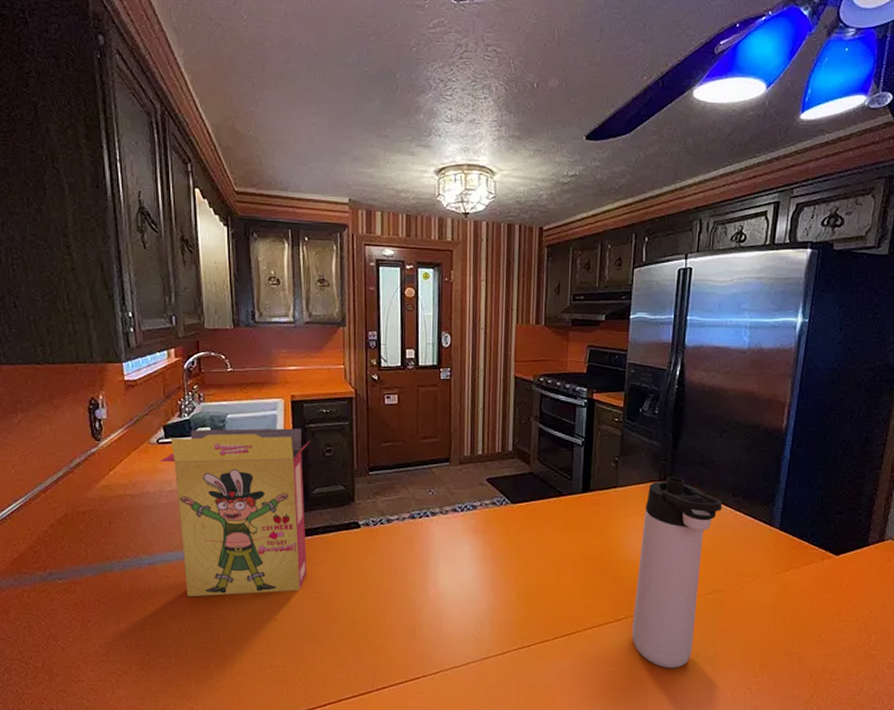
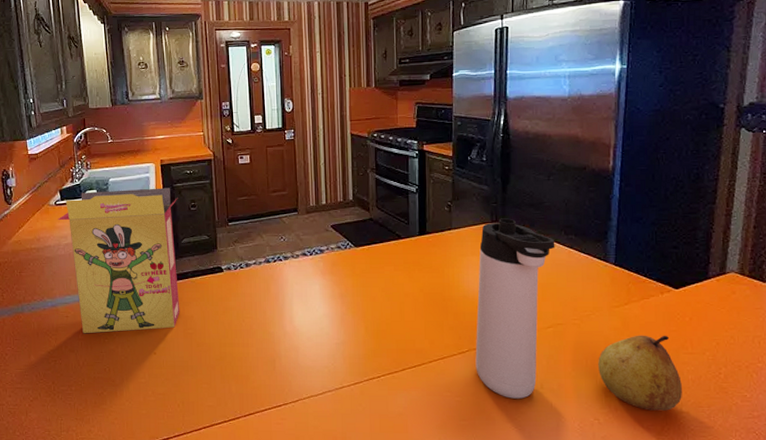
fruit: none [755,602,834,679] -> present [598,335,682,411]

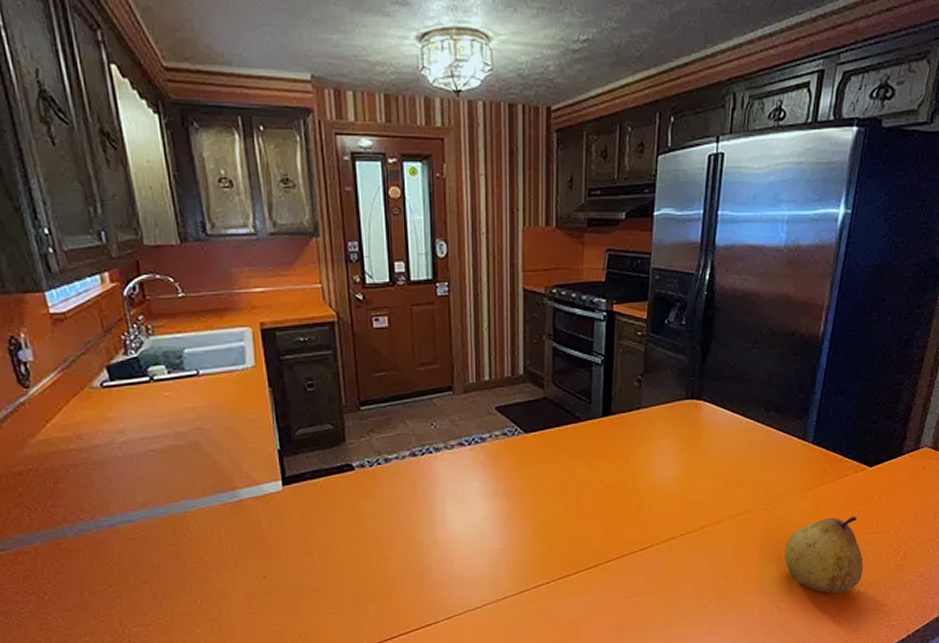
cereal box: present [58,188,180,334] -> none [107,361,297,560]
thermos bottle: present [475,218,555,399] -> none [657,394,754,594]

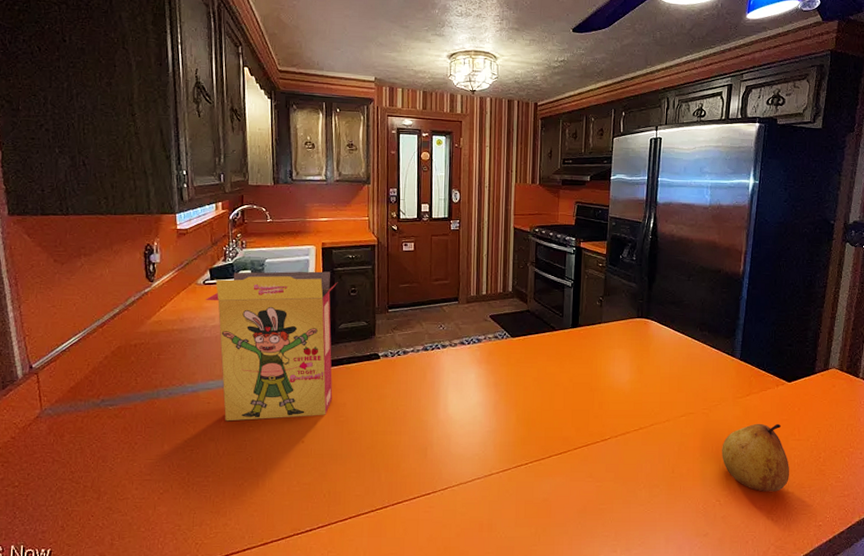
cereal box: none [107,361,297,560] -> present [206,271,338,422]

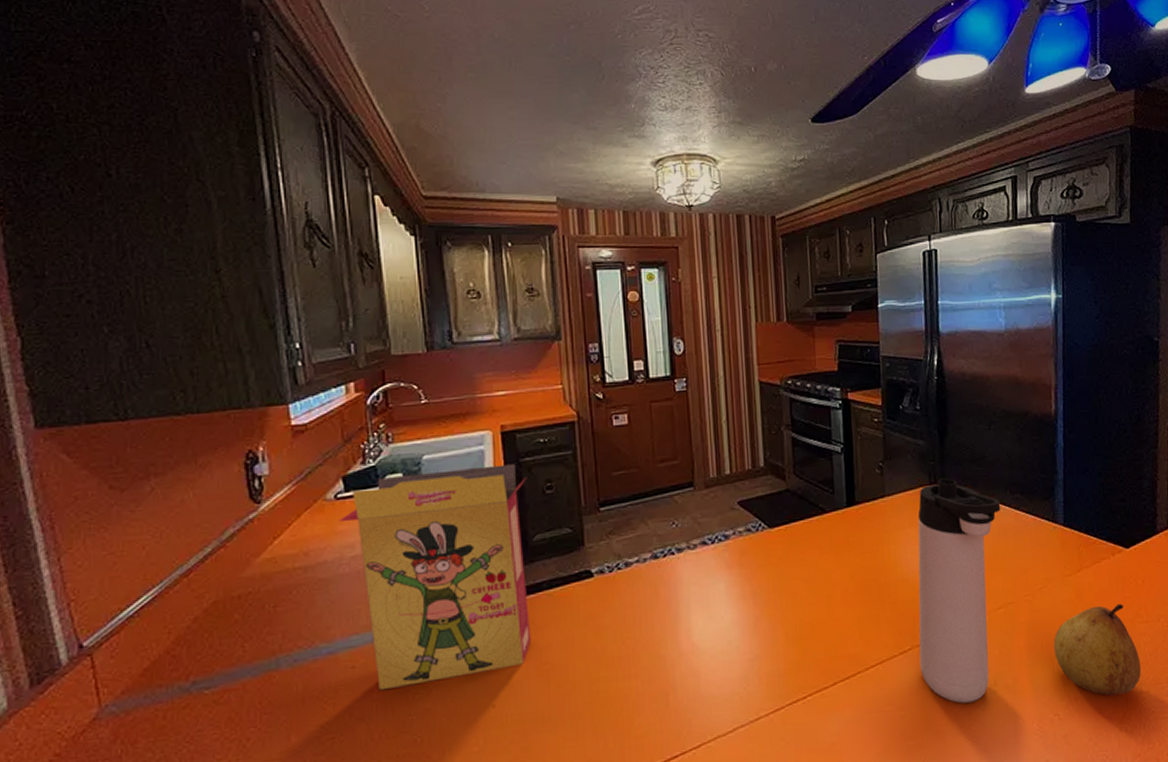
thermos bottle: none [616,314,691,483] -> present [917,478,1001,704]

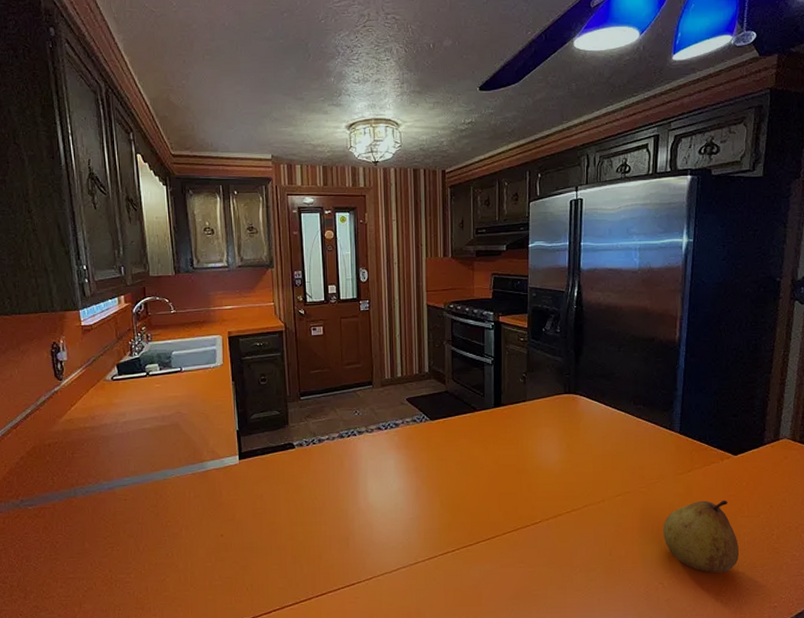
cereal box: present [339,464,532,691] -> none [115,361,249,518]
thermos bottle: present [917,478,1001,704] -> none [548,389,625,567]

